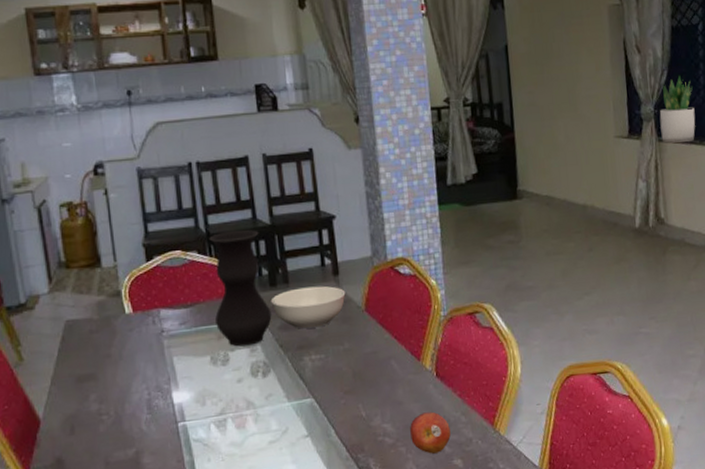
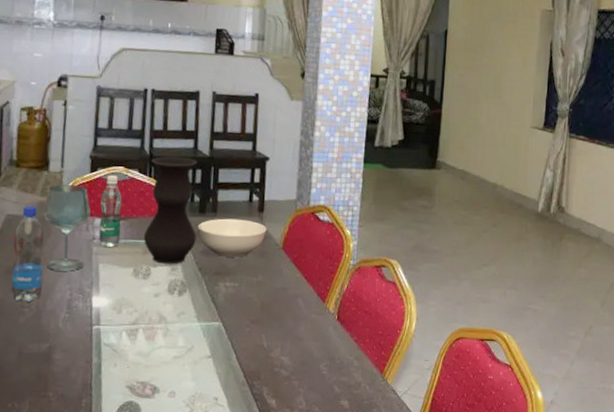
bottle: none [77,306,118,410] -> present [11,205,45,303]
wine glass: none [103,277,157,372] -> present [43,184,91,271]
bottle: none [162,260,191,339] -> present [98,175,123,248]
fruit: present [410,411,451,454] -> none [305,351,343,392]
planter: present [659,76,696,144] -> none [572,82,606,143]

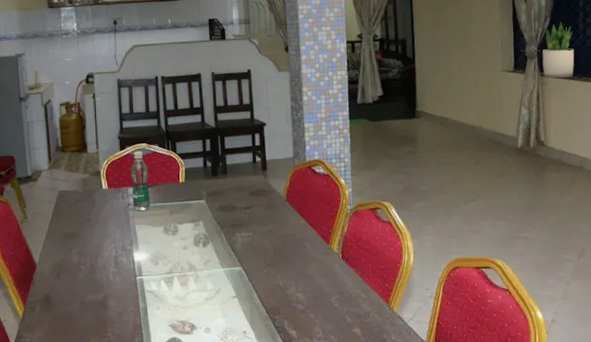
bottle: present [11,205,45,303] -> none [66,182,93,261]
wine glass: present [43,184,91,271] -> none [87,161,124,234]
vase: present [144,157,198,264] -> none [168,130,213,221]
bowl: present [197,218,267,257] -> none [212,178,271,211]
planter: none [572,82,606,143] -> present [542,22,575,78]

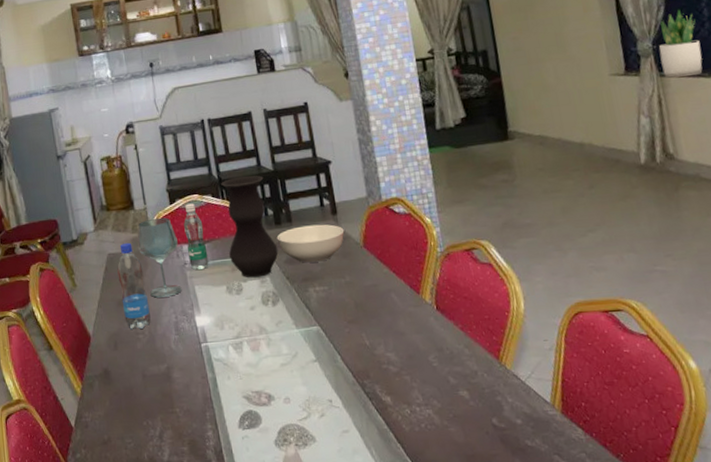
bottle: none [66,182,93,261] -> present [117,242,151,330]
wine glass: none [87,161,124,234] -> present [137,217,182,298]
vase: none [168,130,213,221] -> present [221,175,279,278]
bowl: none [212,178,271,211] -> present [276,224,345,263]

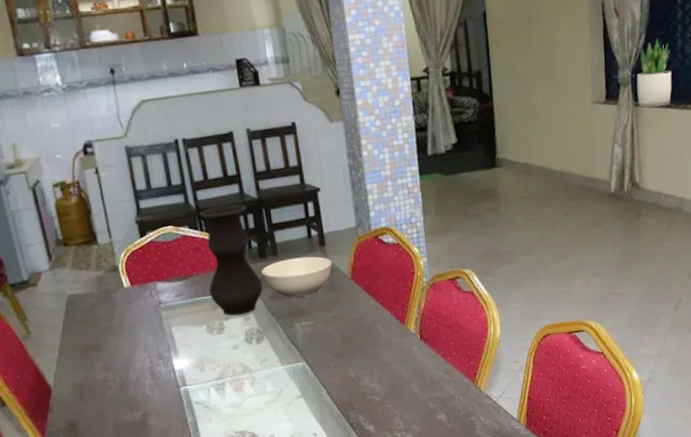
bottle: present [117,242,151,330] -> none [79,281,122,378]
wine glass: present [137,217,182,298] -> none [102,252,157,342]
bottle: present [184,203,209,271] -> none [157,236,187,310]

